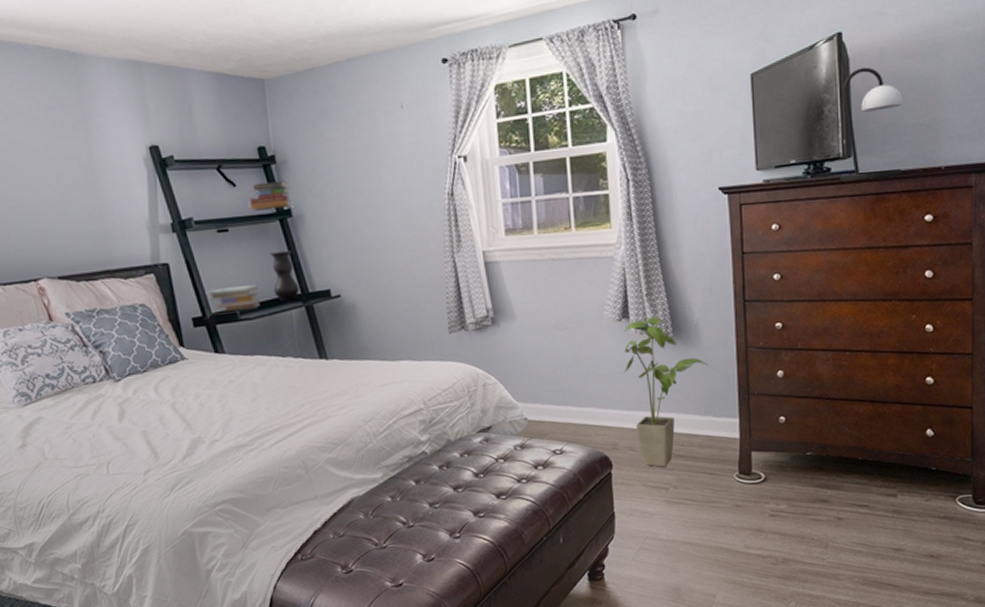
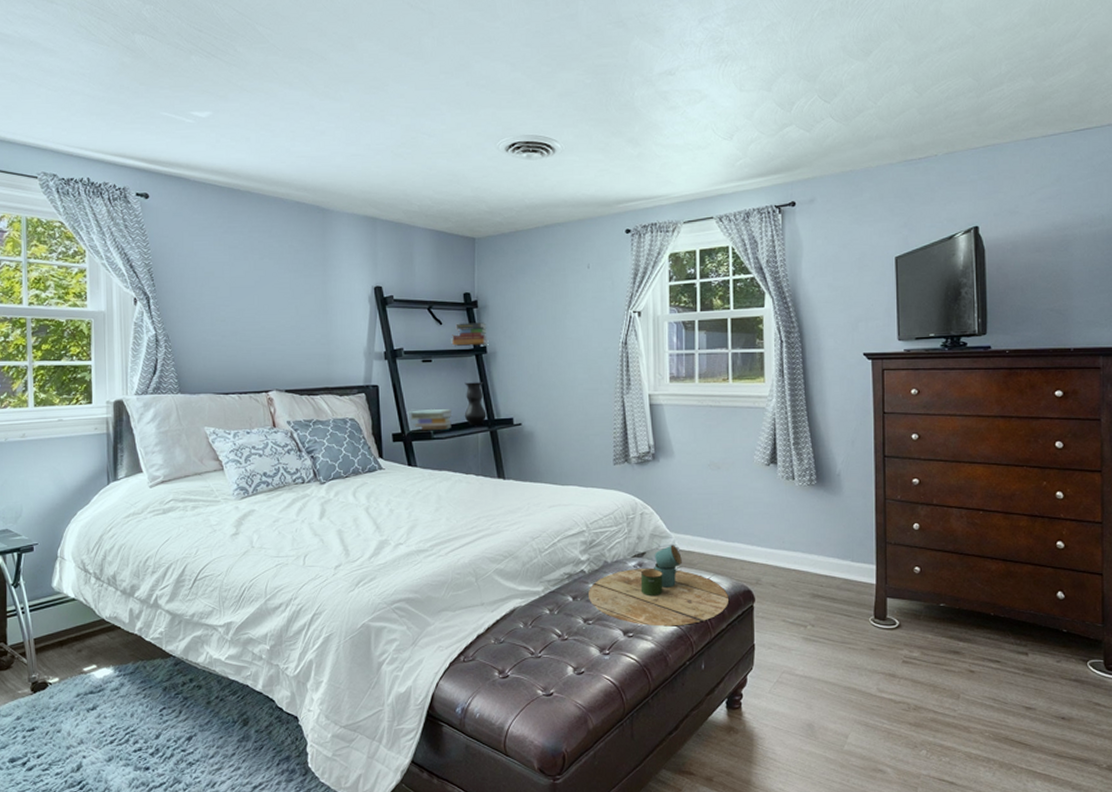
decorative tray: none [431,415,586,504] -> present [587,545,730,627]
house plant: present [623,316,709,467] -> none [769,464,849,605]
table lamp: present [840,67,903,182] -> none [975,257,1035,356]

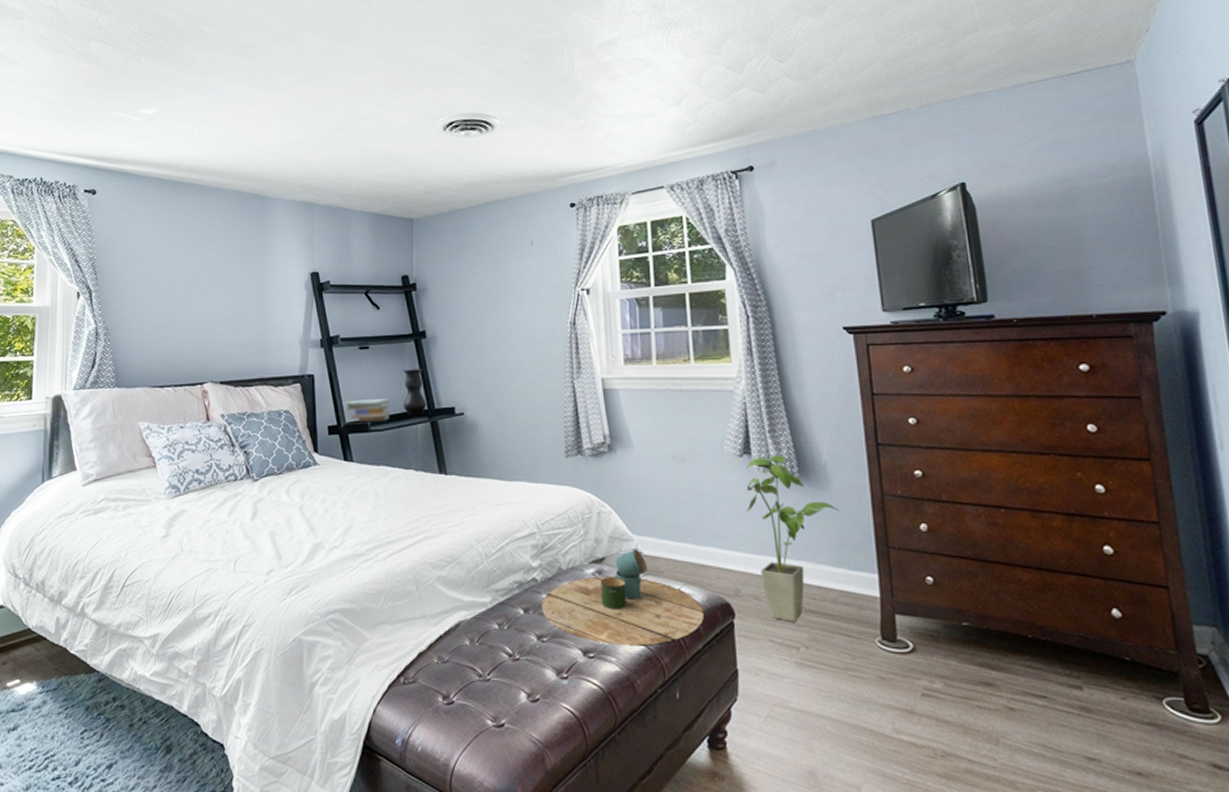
books: present [452,322,488,346] -> none [390,306,427,331]
house plant: none [769,464,849,605] -> present [745,454,840,622]

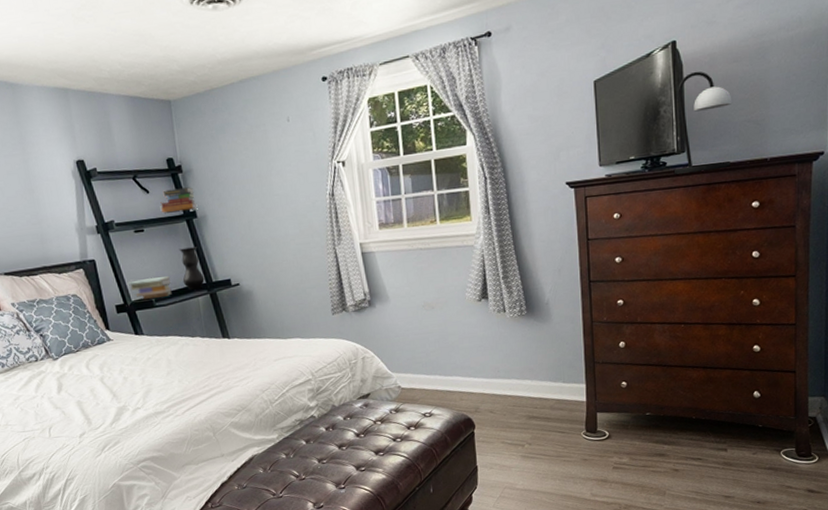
books: none [390,306,427,331] -> present [161,187,197,213]
decorative tray: present [540,549,705,646] -> none [319,384,452,460]
house plant: present [745,454,840,622] -> none [483,296,558,427]
table lamp: none [971,215,1046,326] -> present [675,71,732,174]

